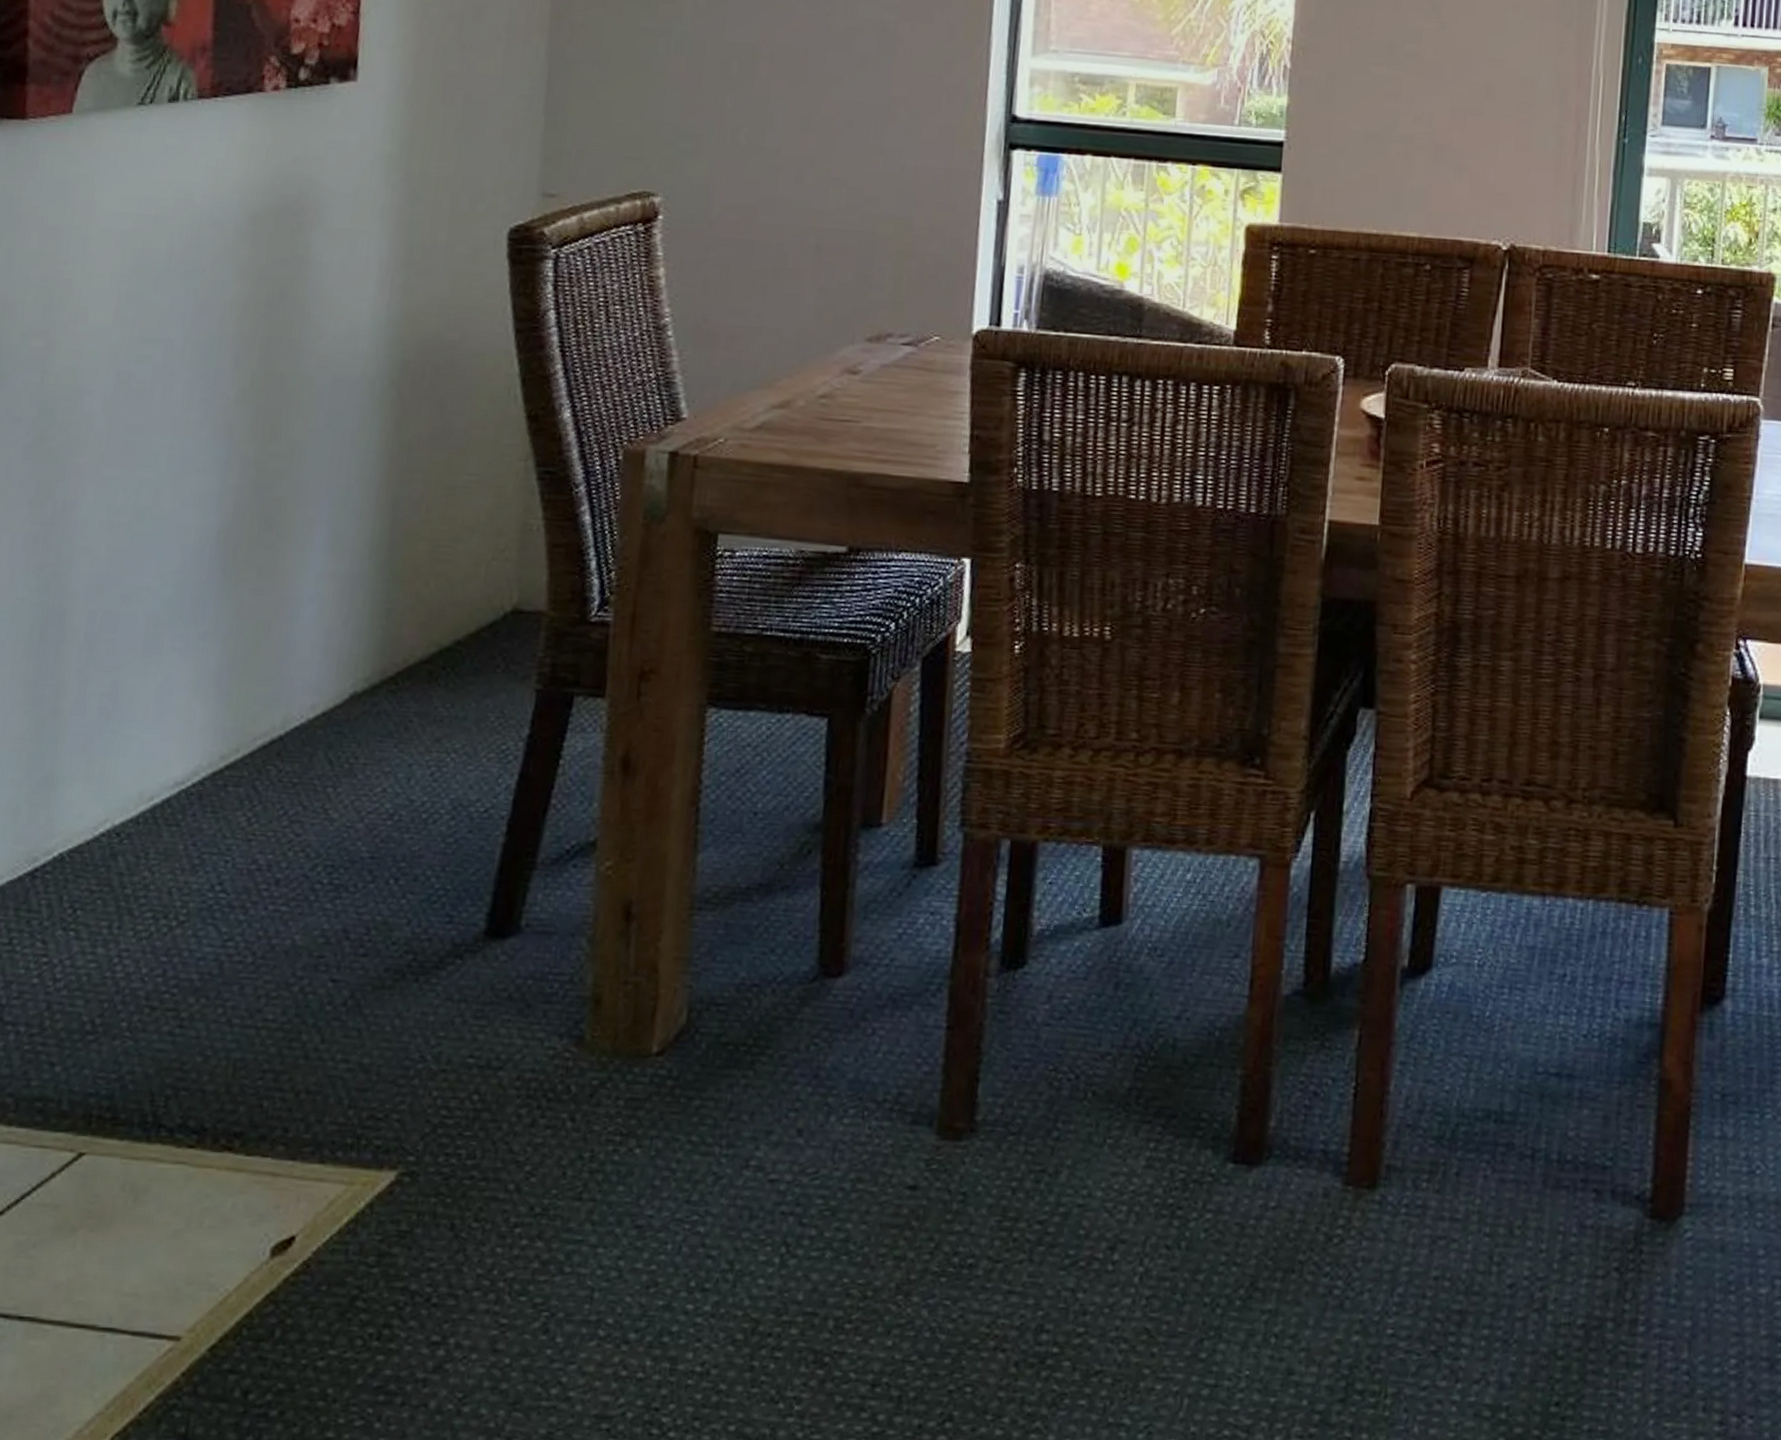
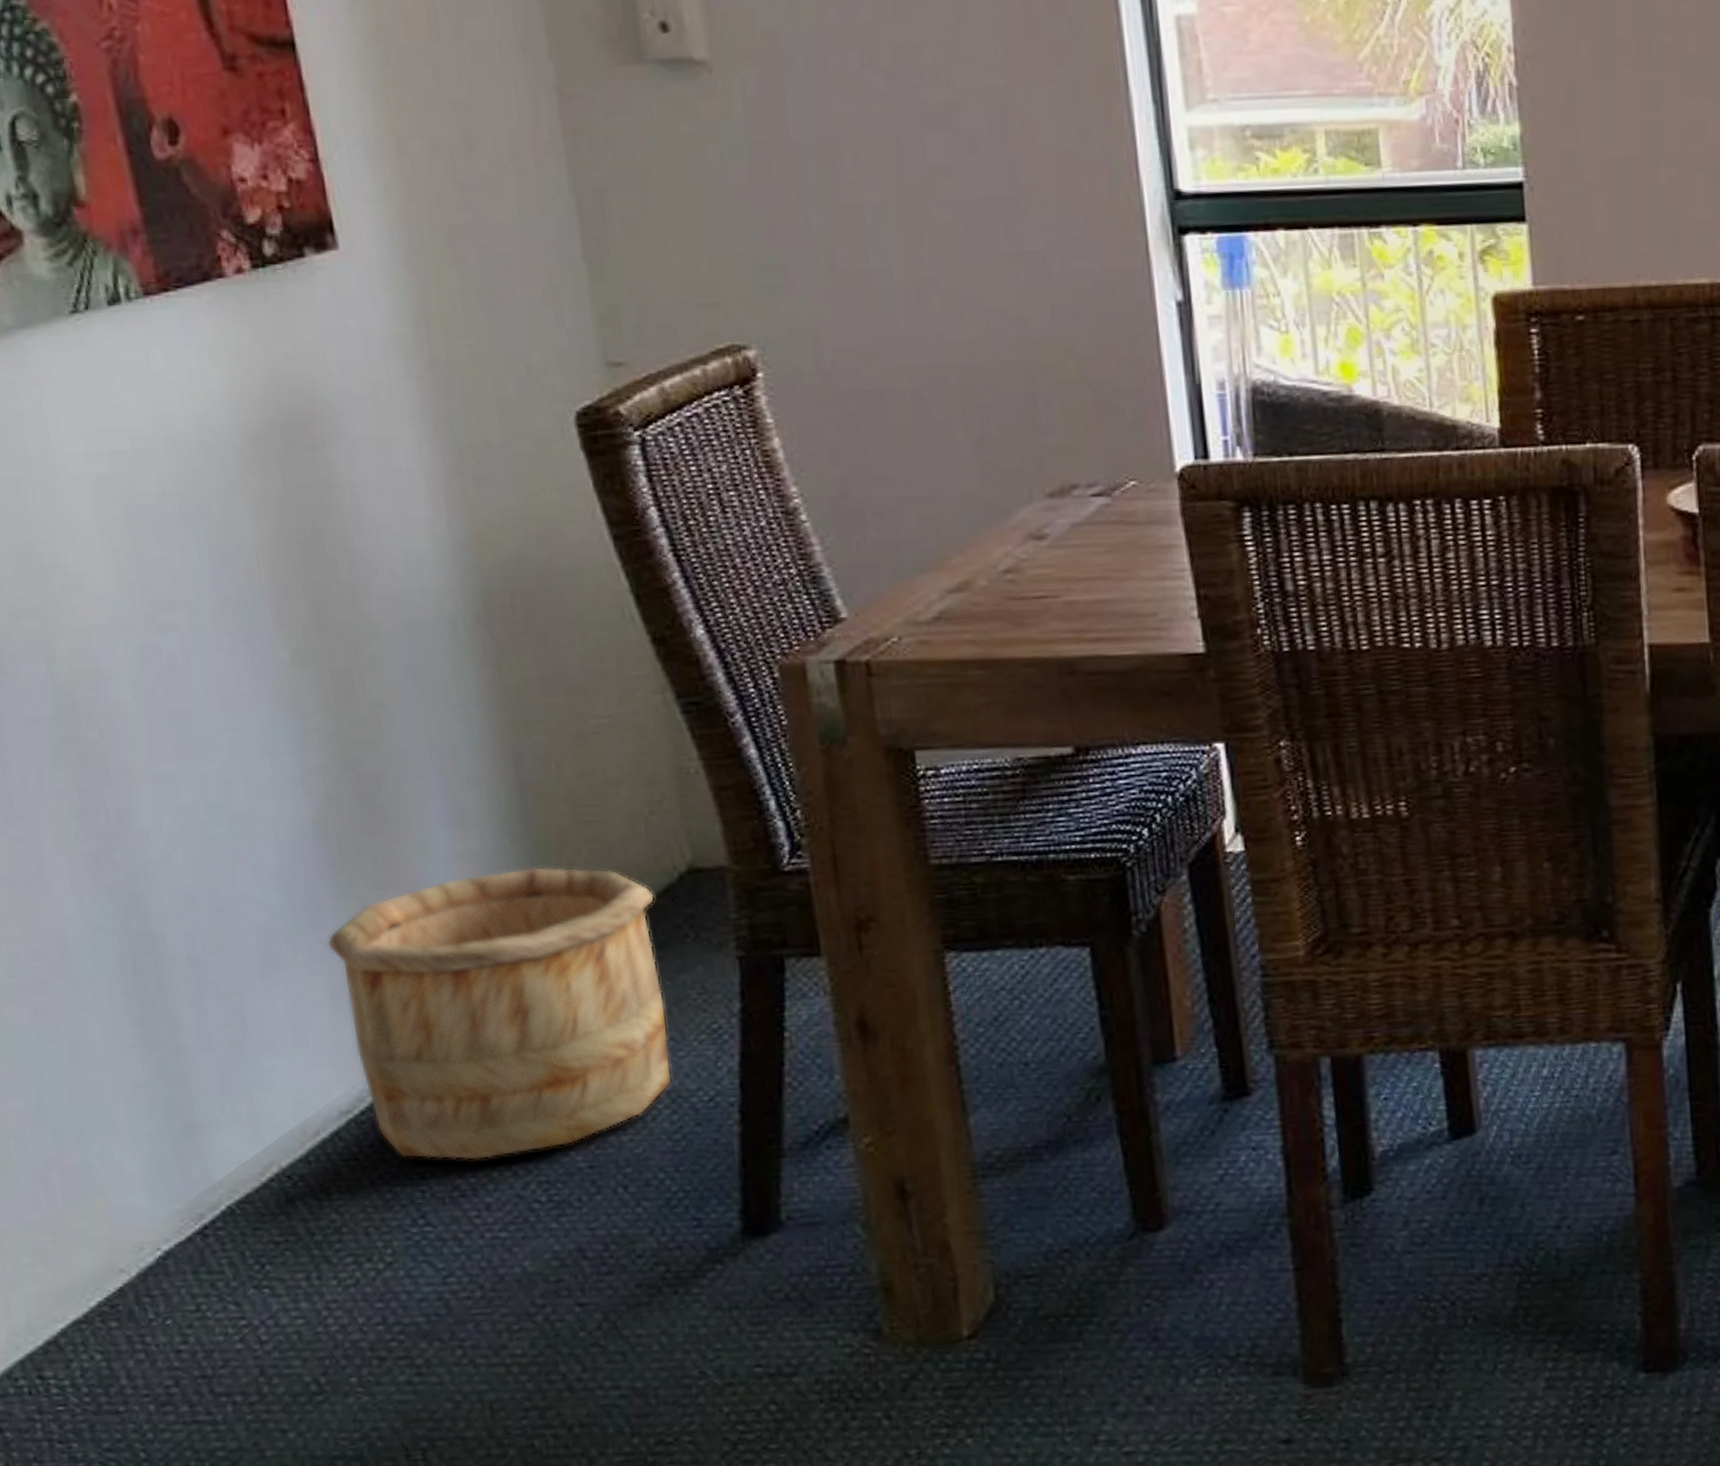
wooden bucket: none [202,591,480,840] -> present [327,866,672,1161]

